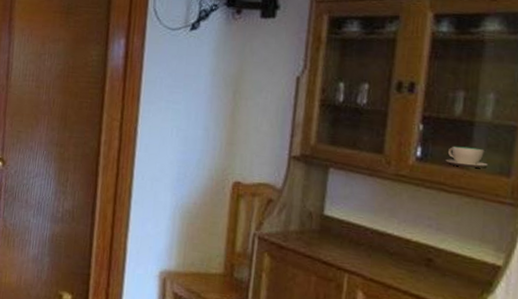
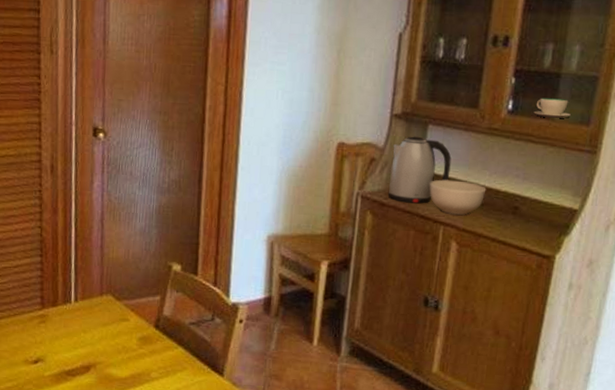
kettle: none [287,179,355,250] -> present [388,136,451,204]
bowl: none [332,225,395,264] -> present [429,179,487,215]

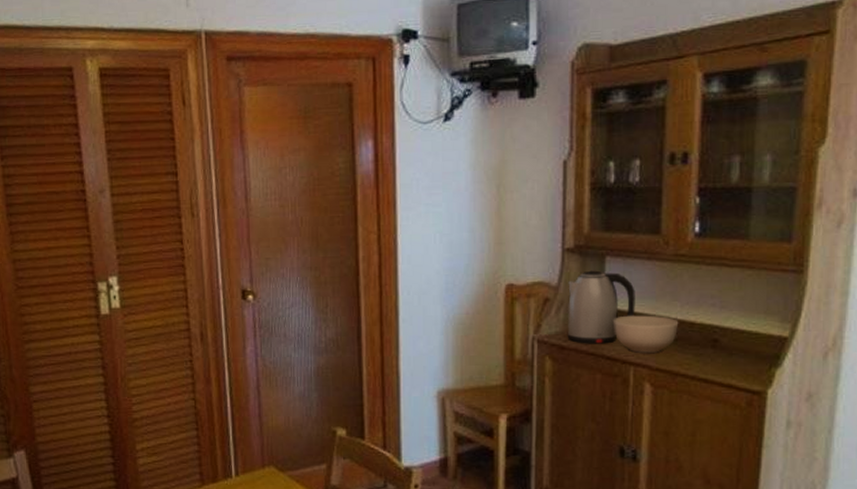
cup: present [533,98,571,119] -> none [725,215,768,238]

